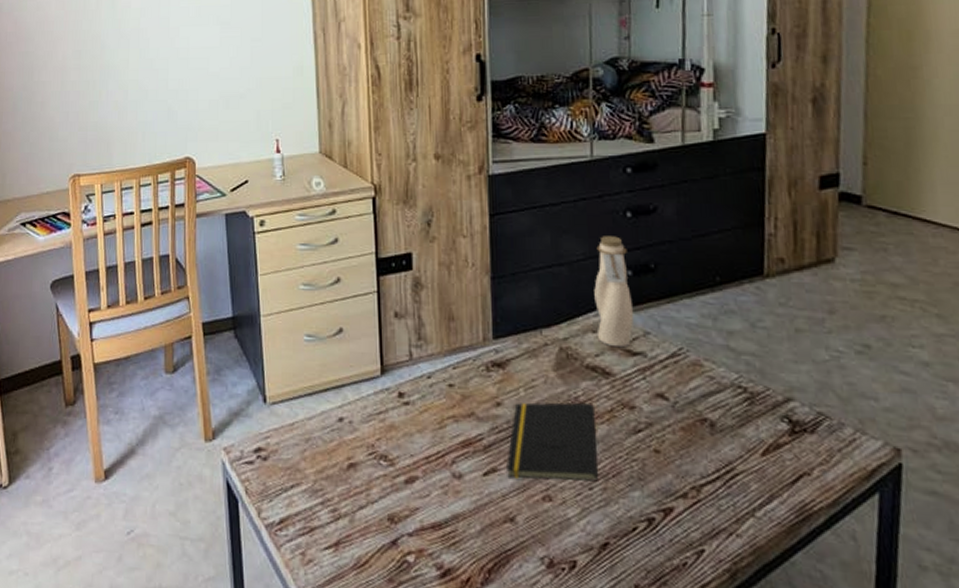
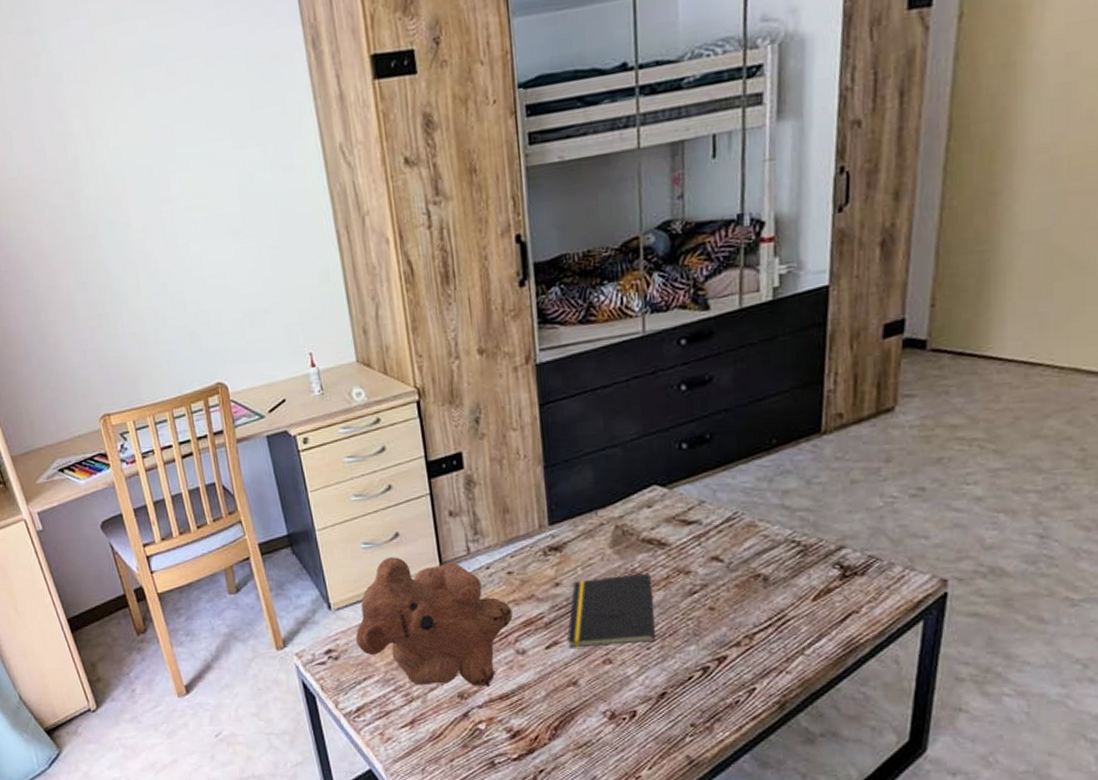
teddy bear: none [287,353,451,513] -> present [355,557,513,688]
water bottle: present [594,236,635,348] -> none [648,411,690,519]

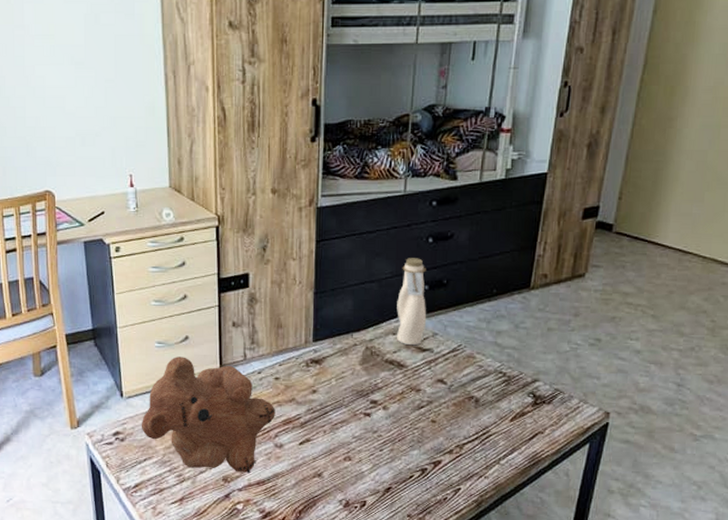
notepad: present [567,572,656,648] -> none [318,388,390,446]
water bottle: none [648,411,690,519] -> present [397,258,427,346]

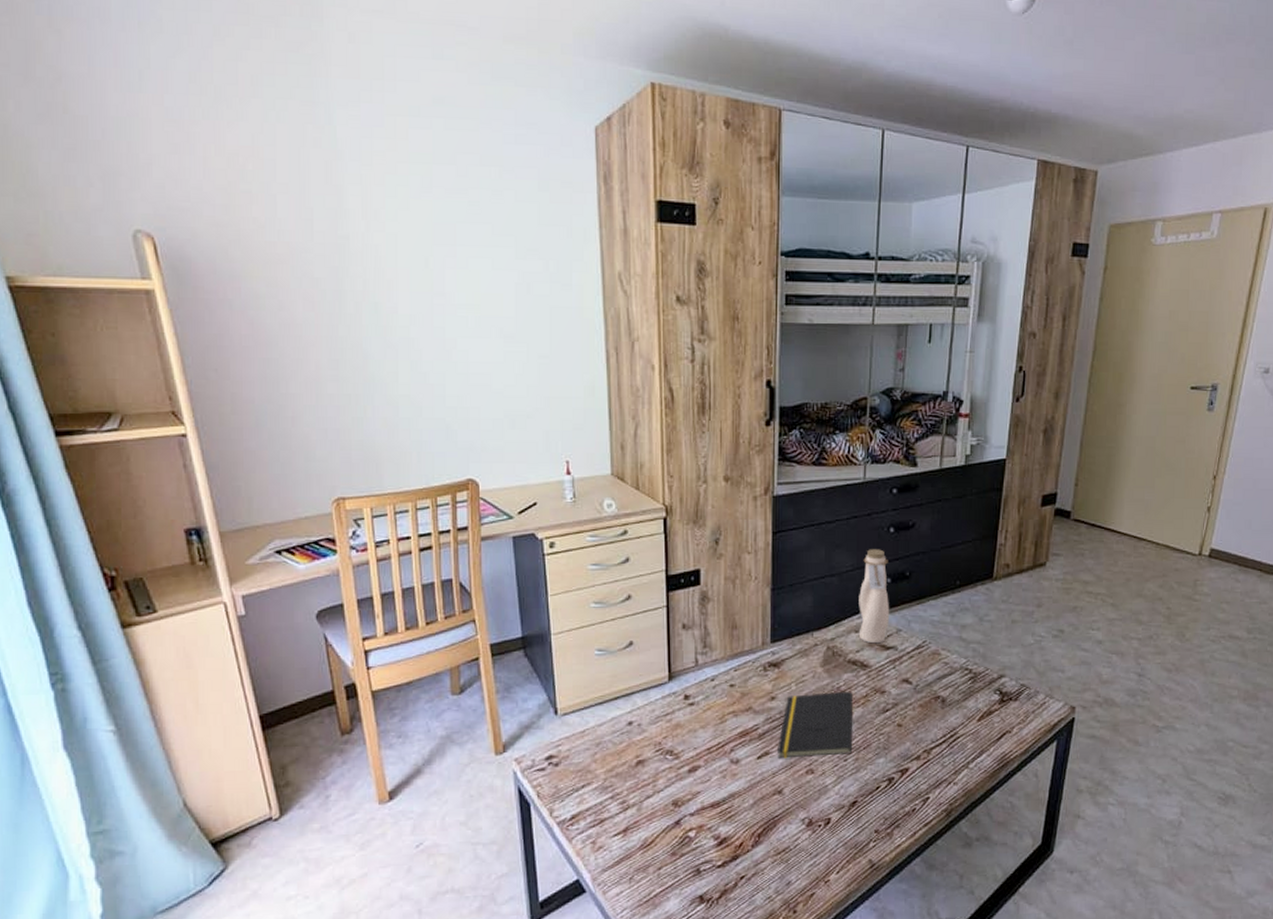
teddy bear: present [141,357,275,474] -> none [578,665,731,796]
notepad: none [318,388,390,446] -> present [778,691,854,759]

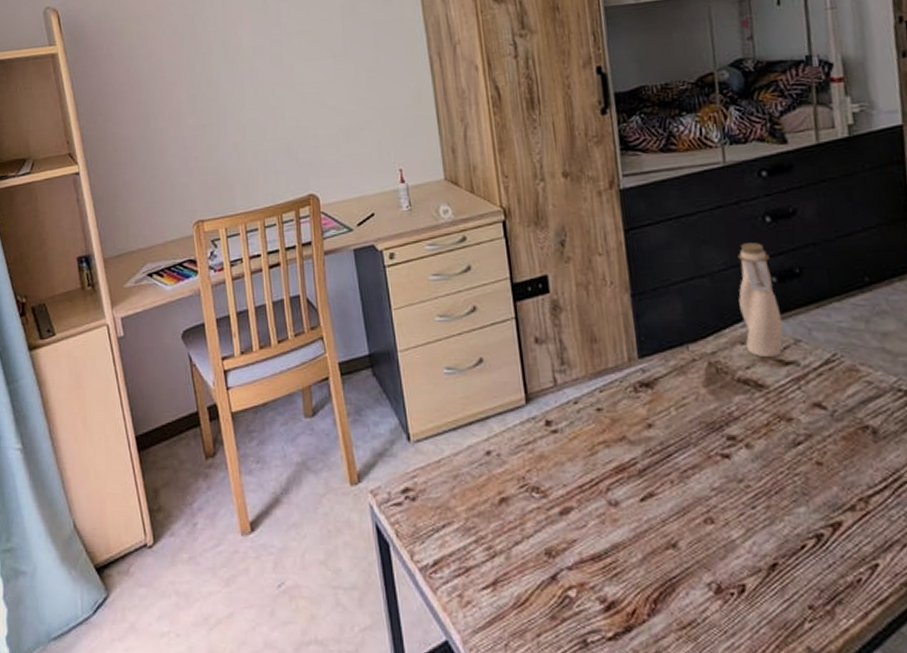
notepad: present [778,691,854,759] -> none [663,417,760,502]

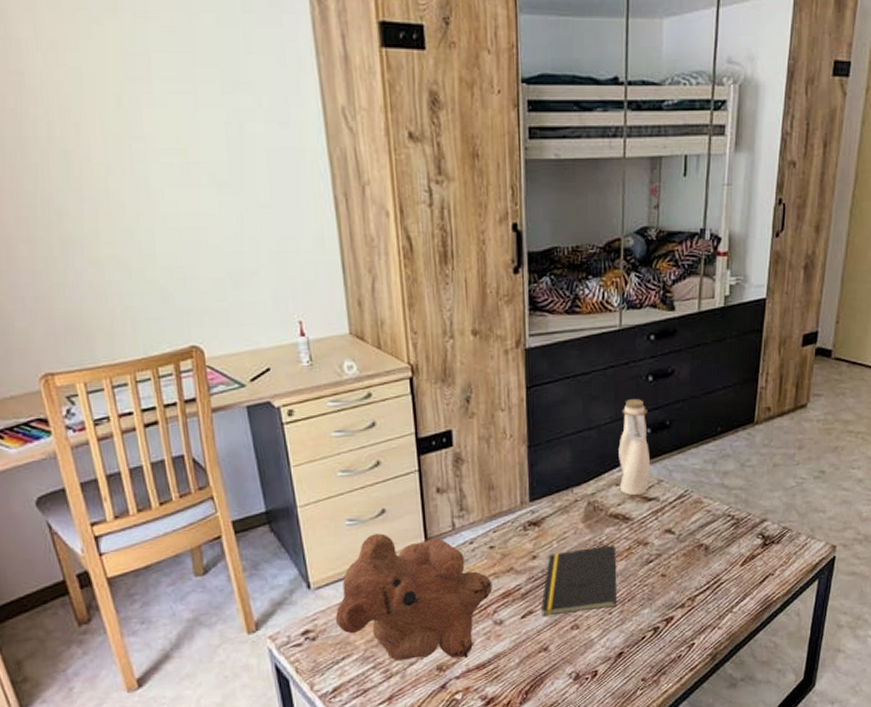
teddy bear: none [434,385,604,545] -> present [335,533,493,661]
notepad: none [663,417,760,502] -> present [541,544,617,617]

